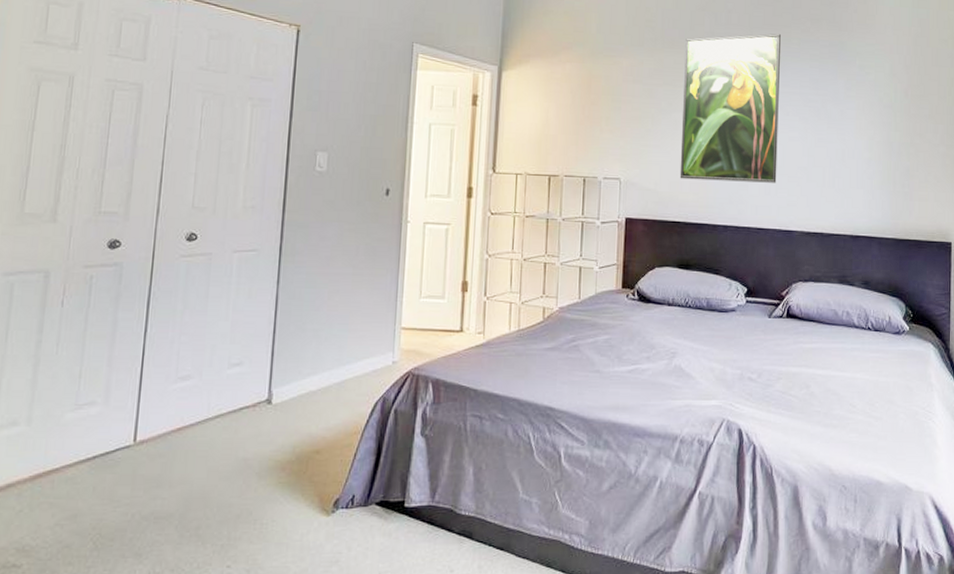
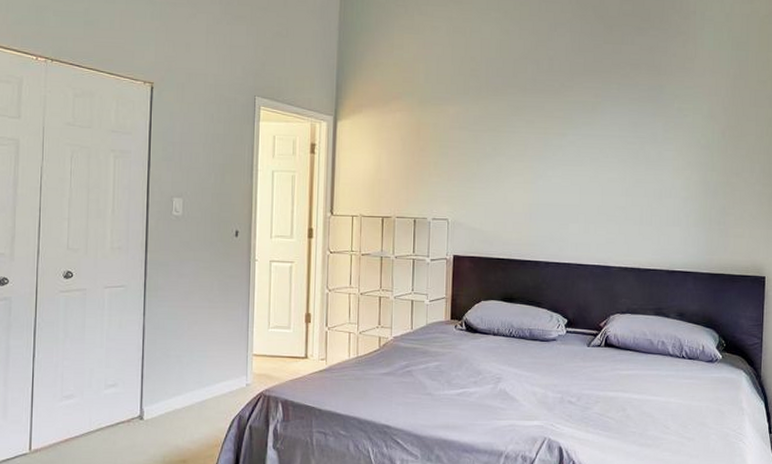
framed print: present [679,33,781,183] -> none [503,79,601,222]

